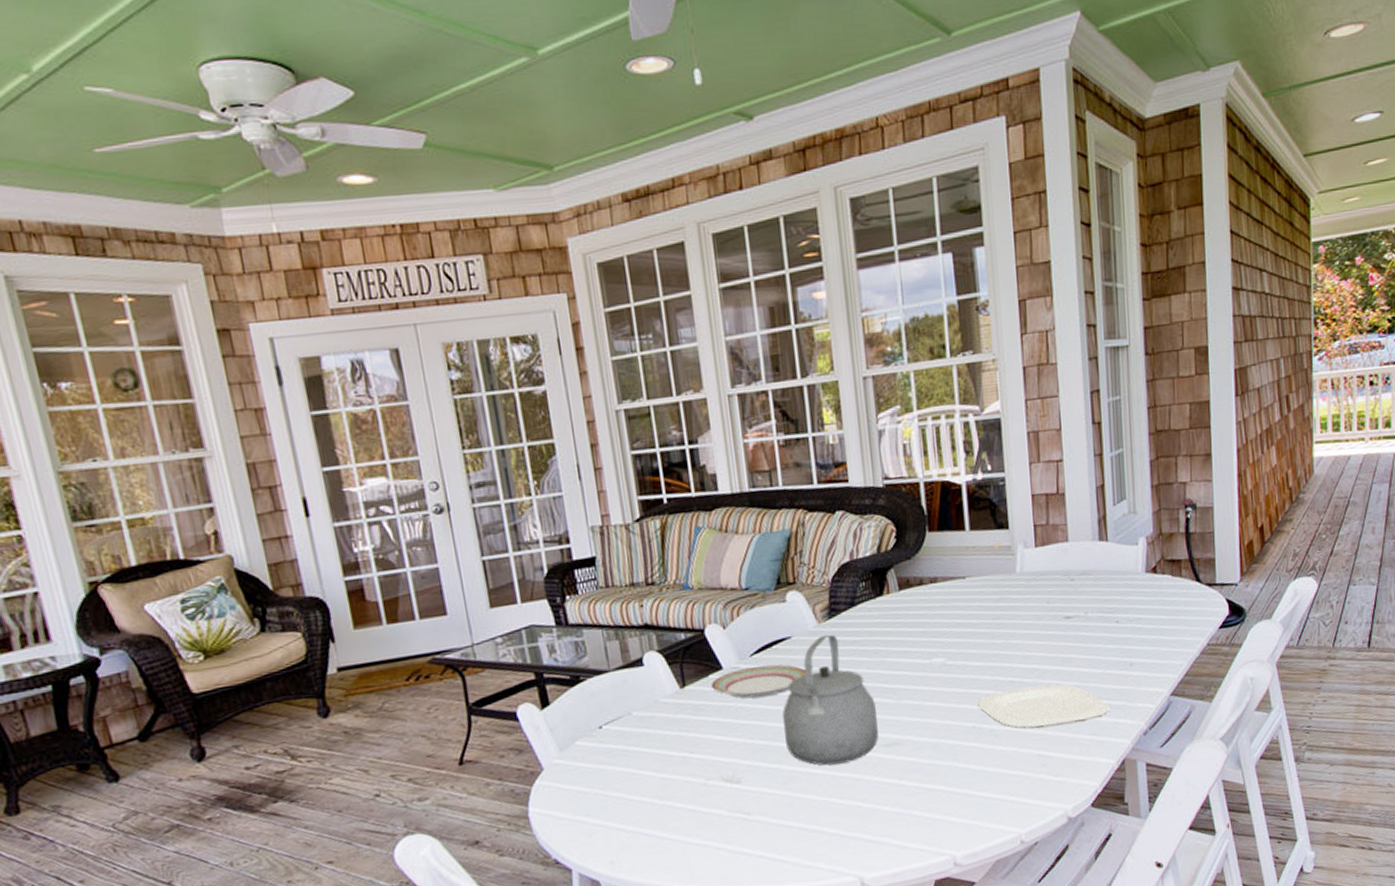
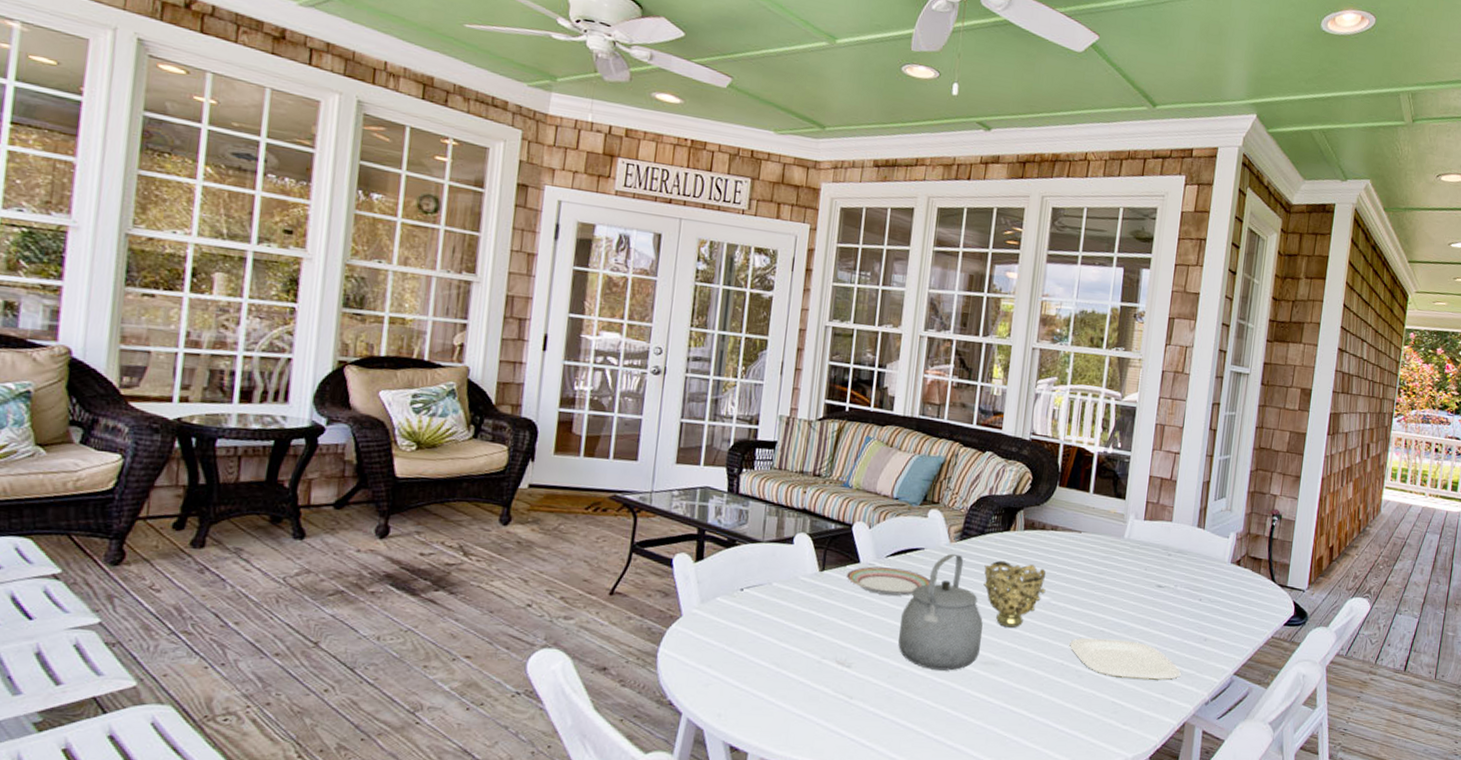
decorative bowl: none [863,626,938,702] -> present [983,560,1046,628]

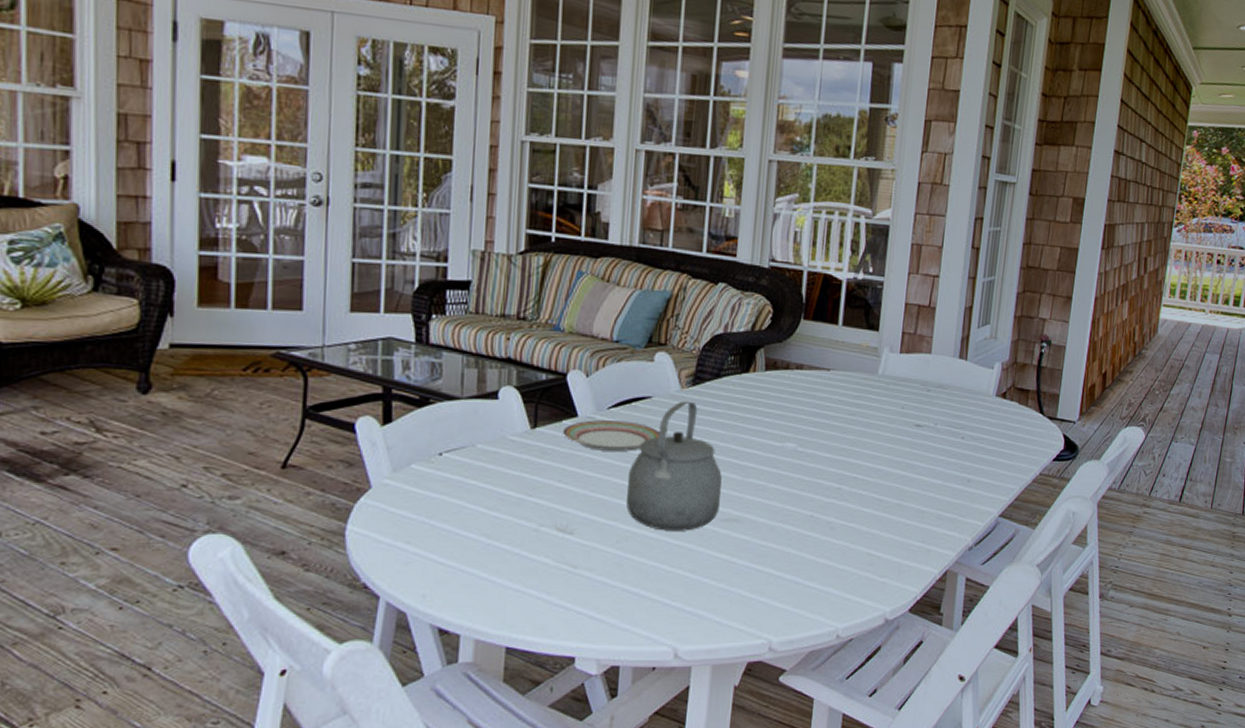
decorative bowl: present [983,560,1046,628] -> none [721,406,792,480]
plate: present [1070,638,1181,680] -> none [820,486,942,527]

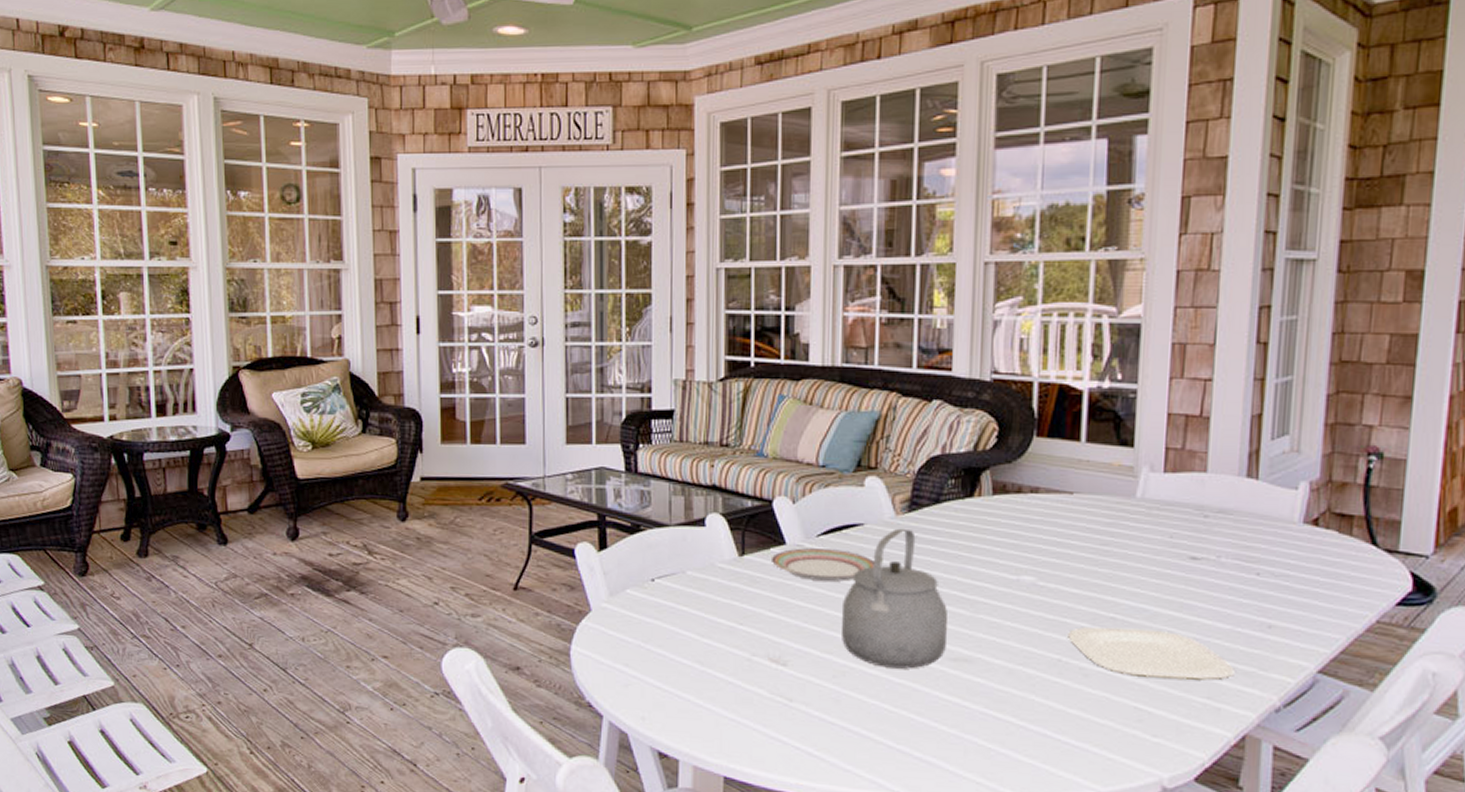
plate: none [820,486,942,527] -> present [1068,627,1235,680]

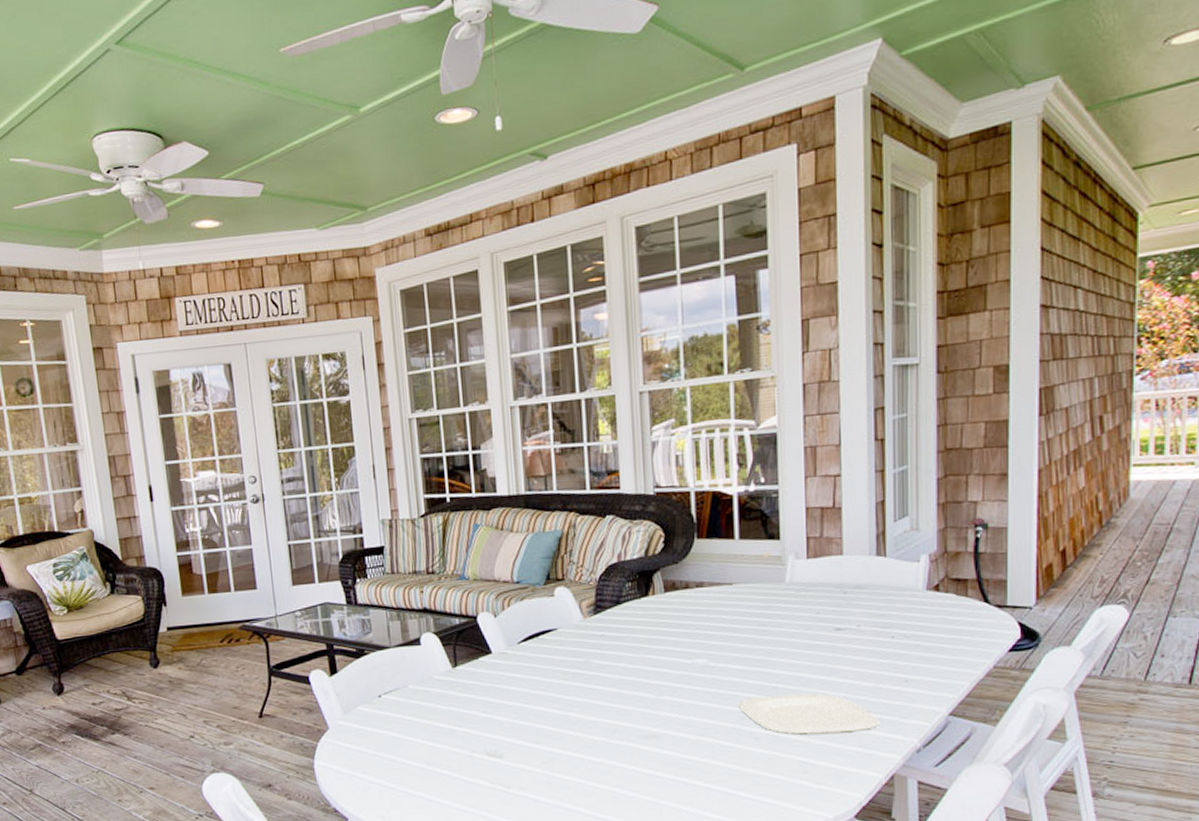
plate: present [770,548,874,582] -> none [480,653,569,682]
tea kettle: present [841,528,947,669] -> none [545,629,637,751]

